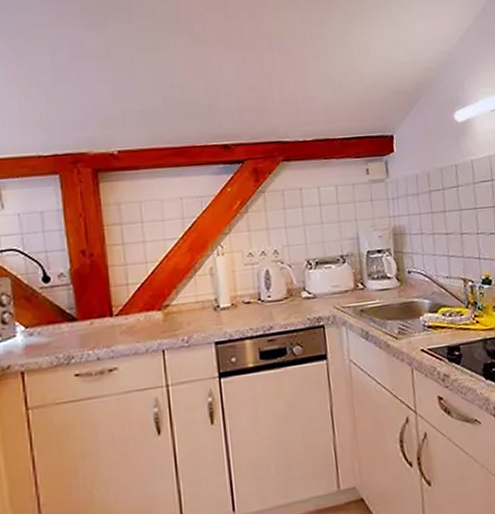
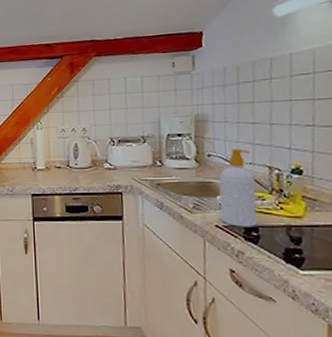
soap bottle: none [420,262,458,348] -> present [219,149,257,227]

